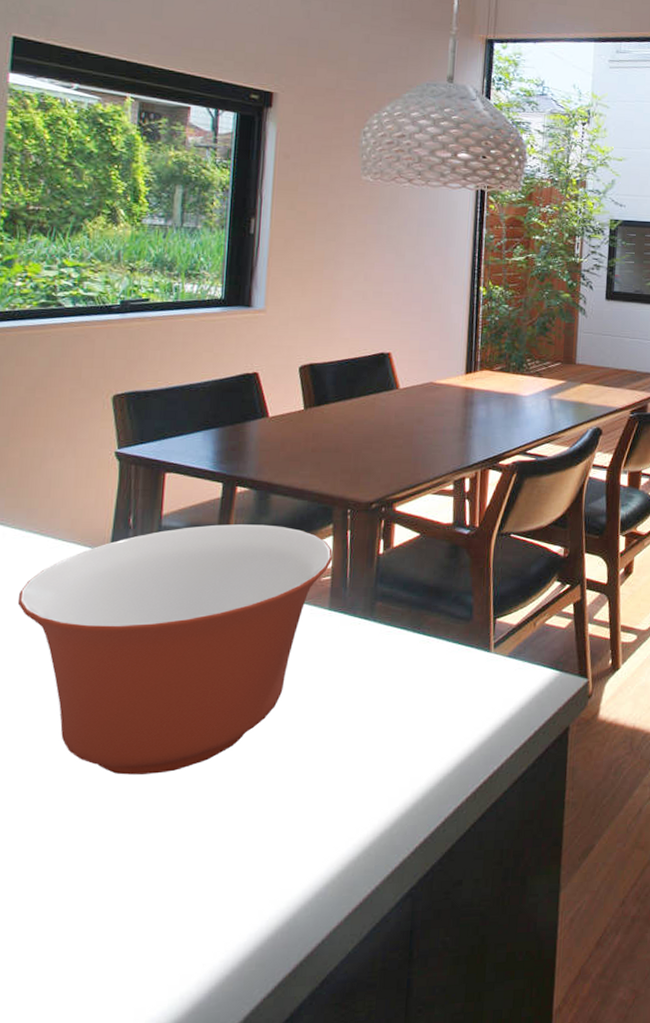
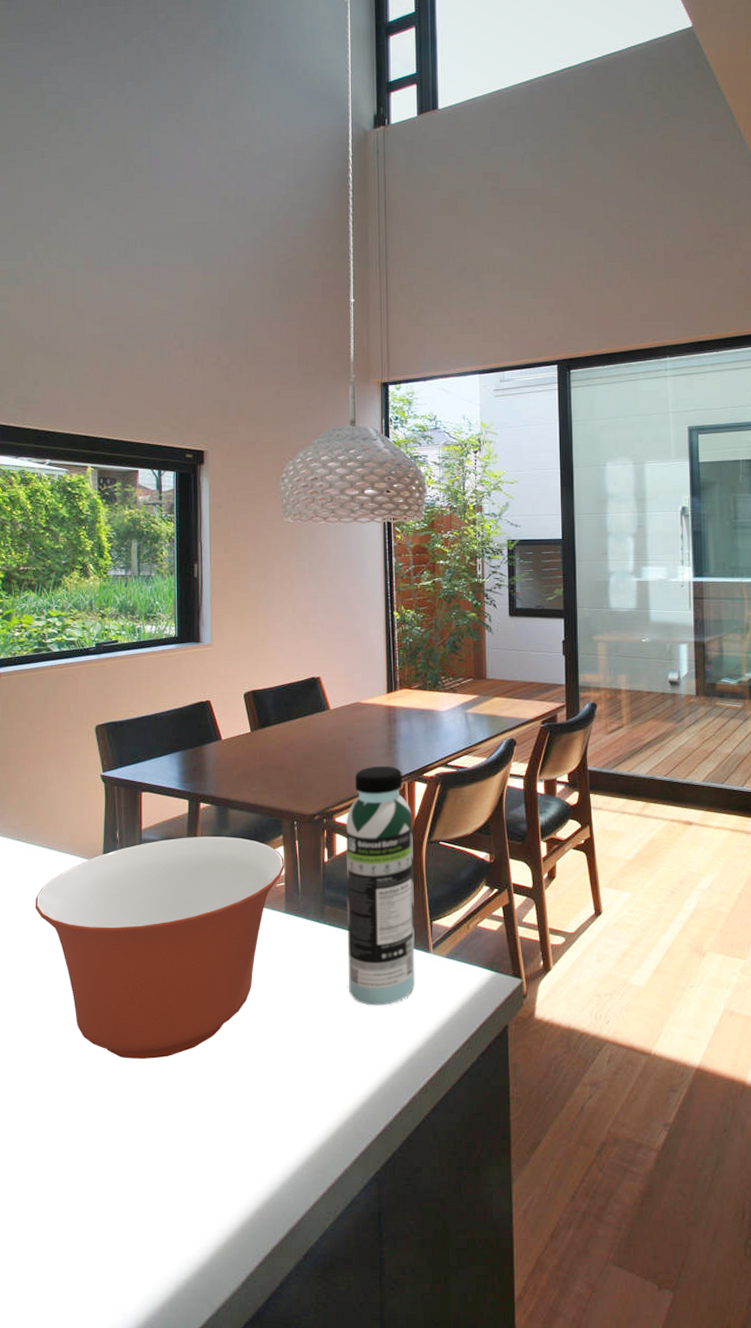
water bottle: none [396,451,483,709] -> present [345,765,415,1006]

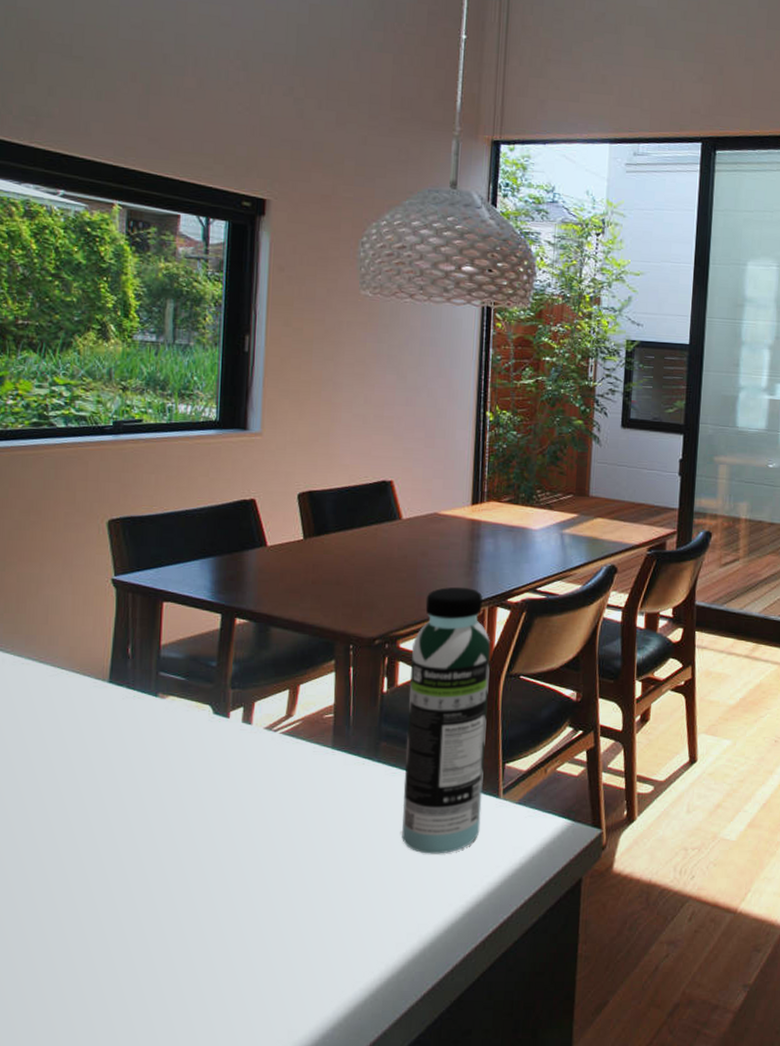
mixing bowl: present [35,836,285,1059] -> none [19,656,336,908]

